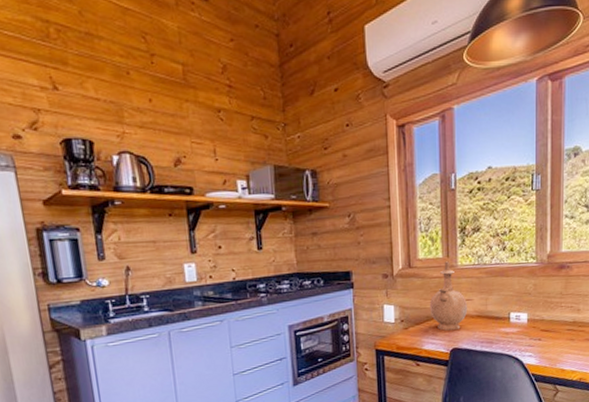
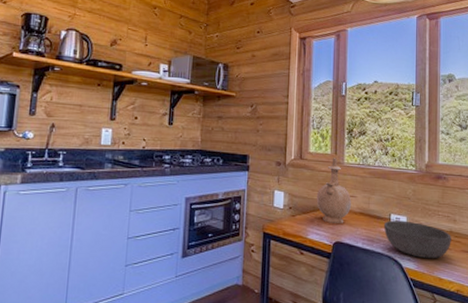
bowl: none [502,317,575,353] -> present [383,220,451,259]

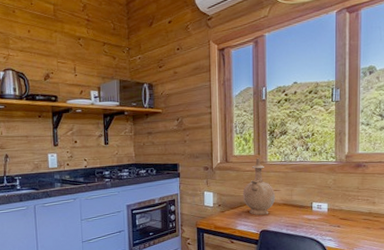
bowl: present [383,220,451,259] -> none [306,207,370,238]

